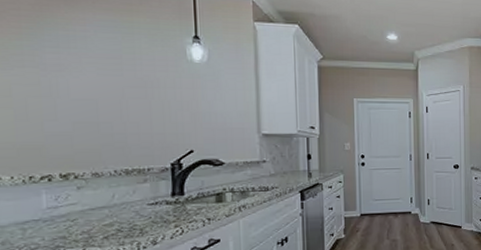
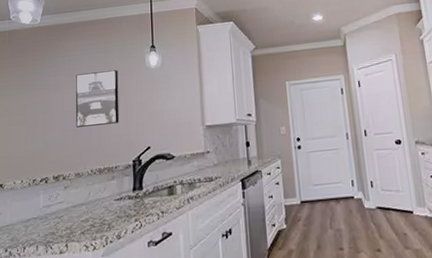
wall art: none [87,56,152,120] -> present [75,70,120,127]

